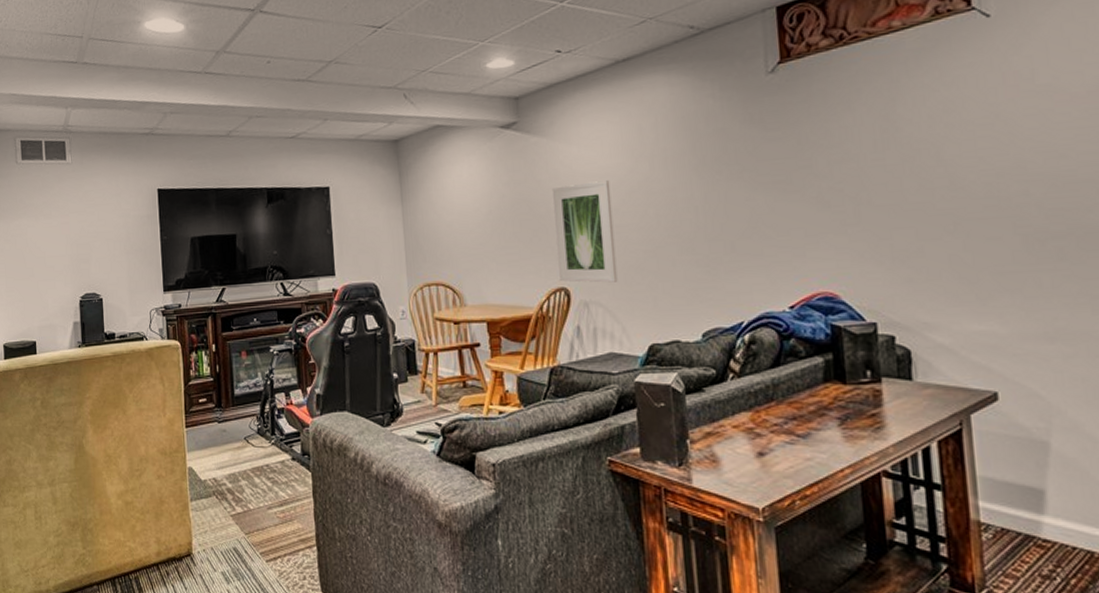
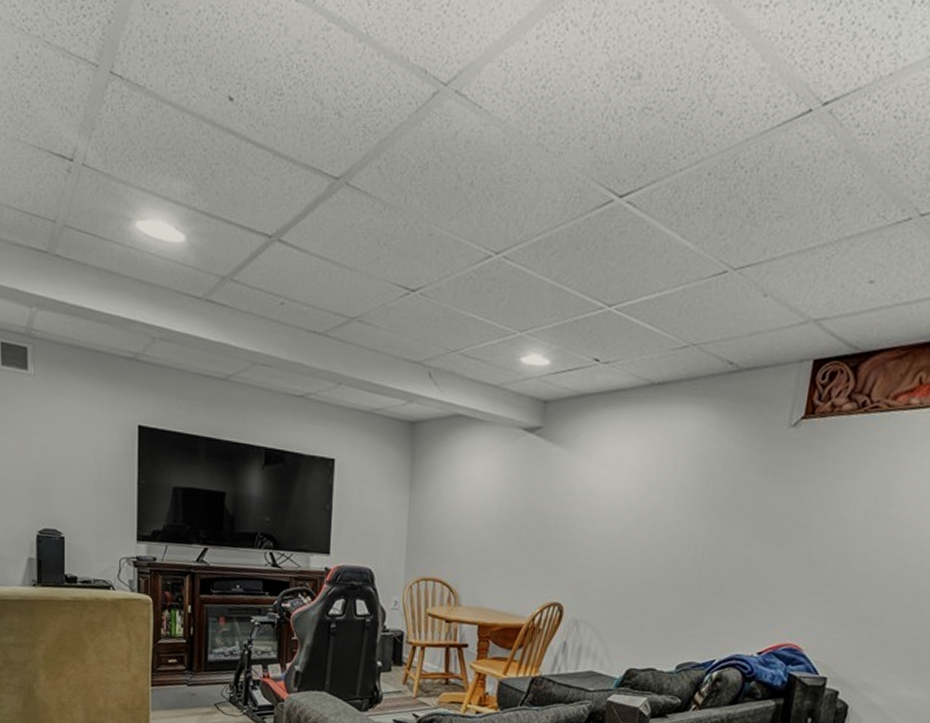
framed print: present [551,180,618,283] -> none [555,502,622,606]

